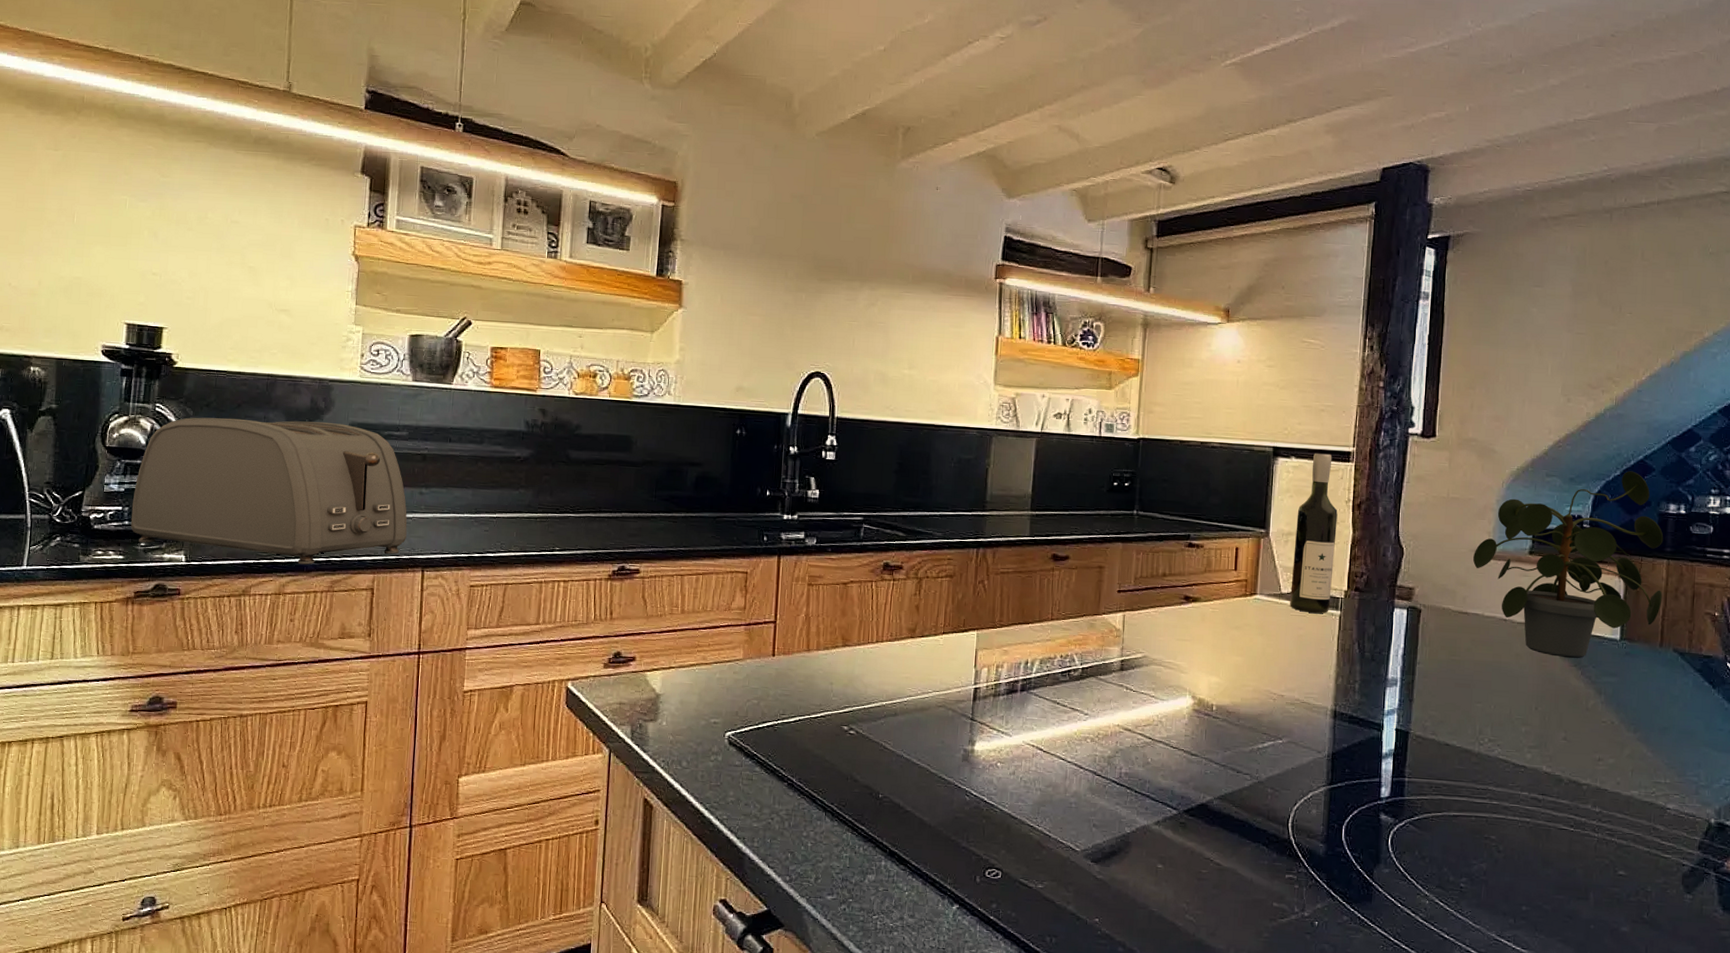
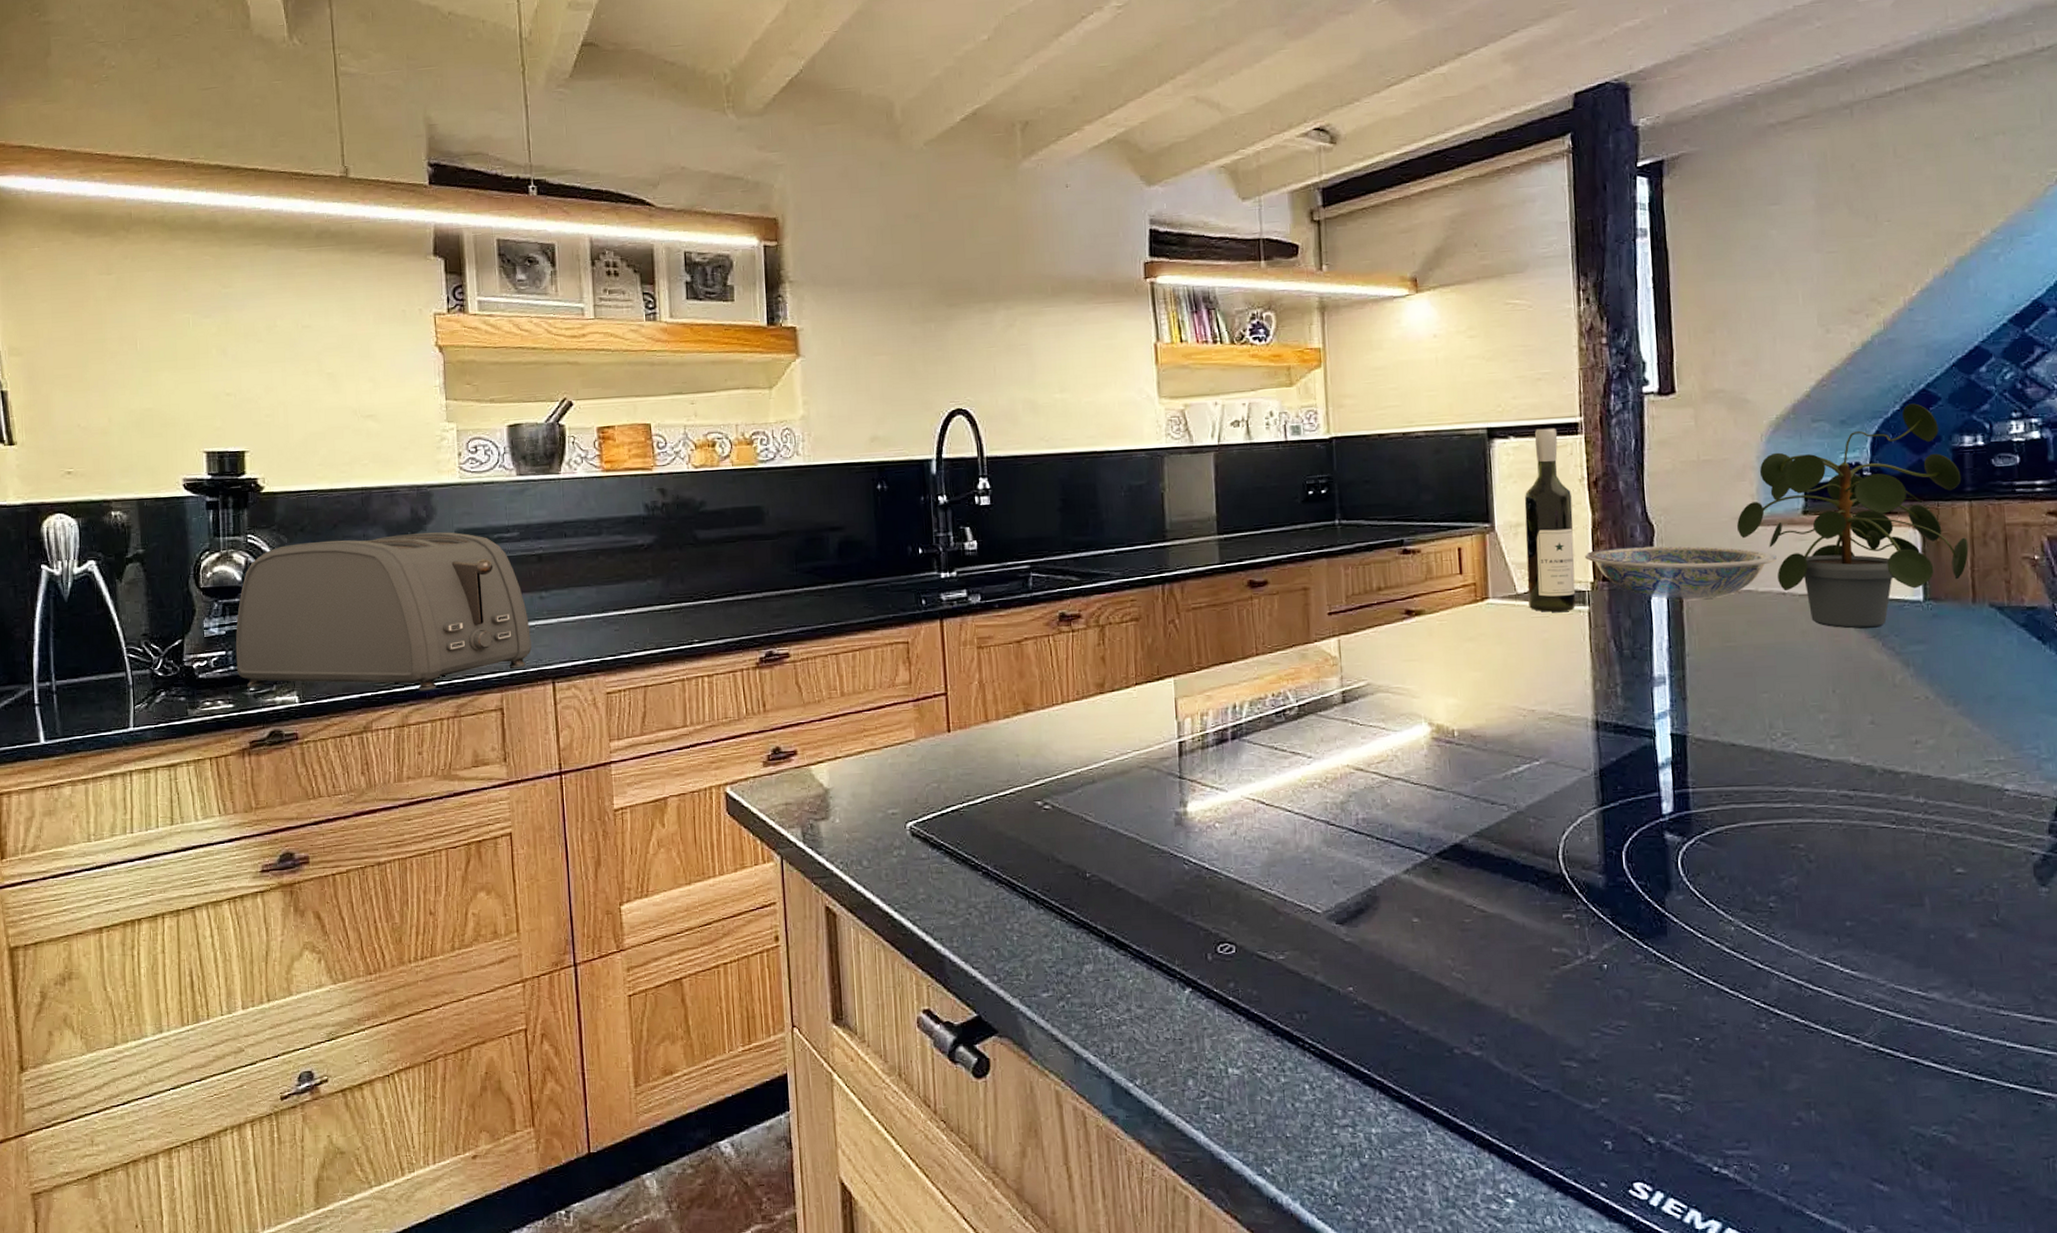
ceramic bowl: none [1342,563,1503,617] -> present [1585,545,1777,601]

